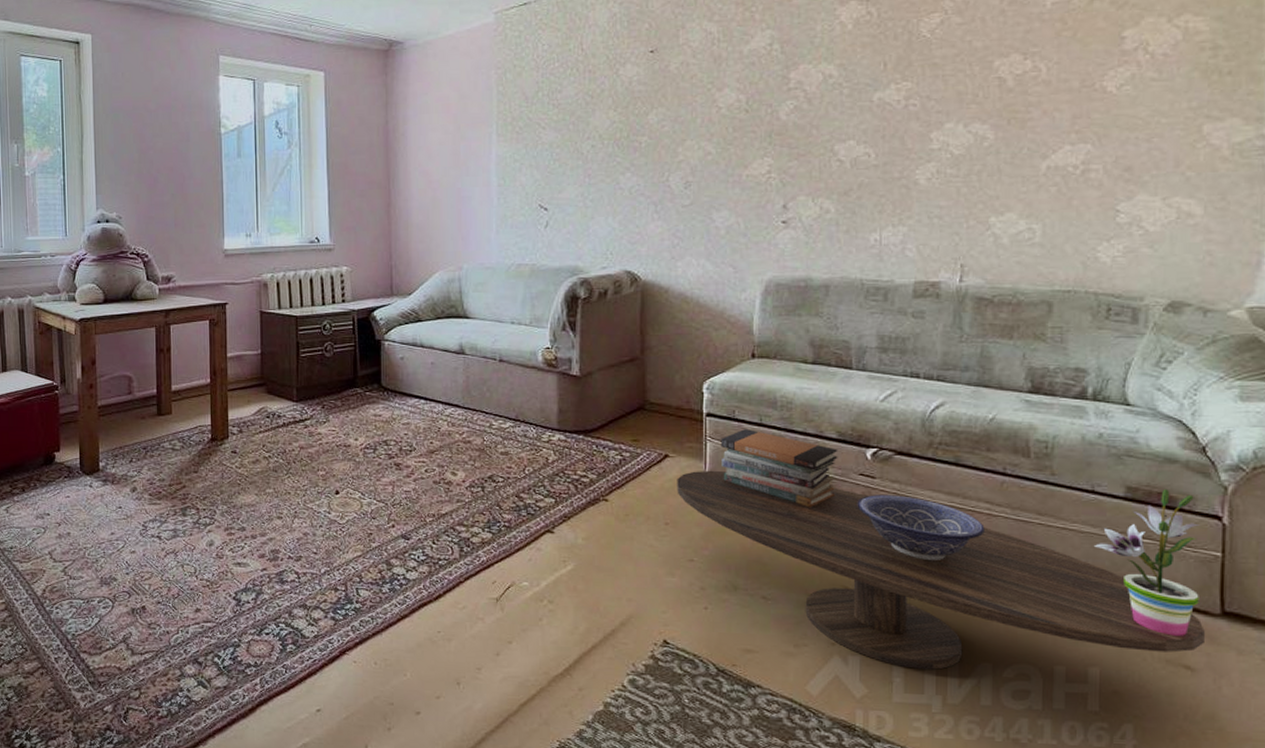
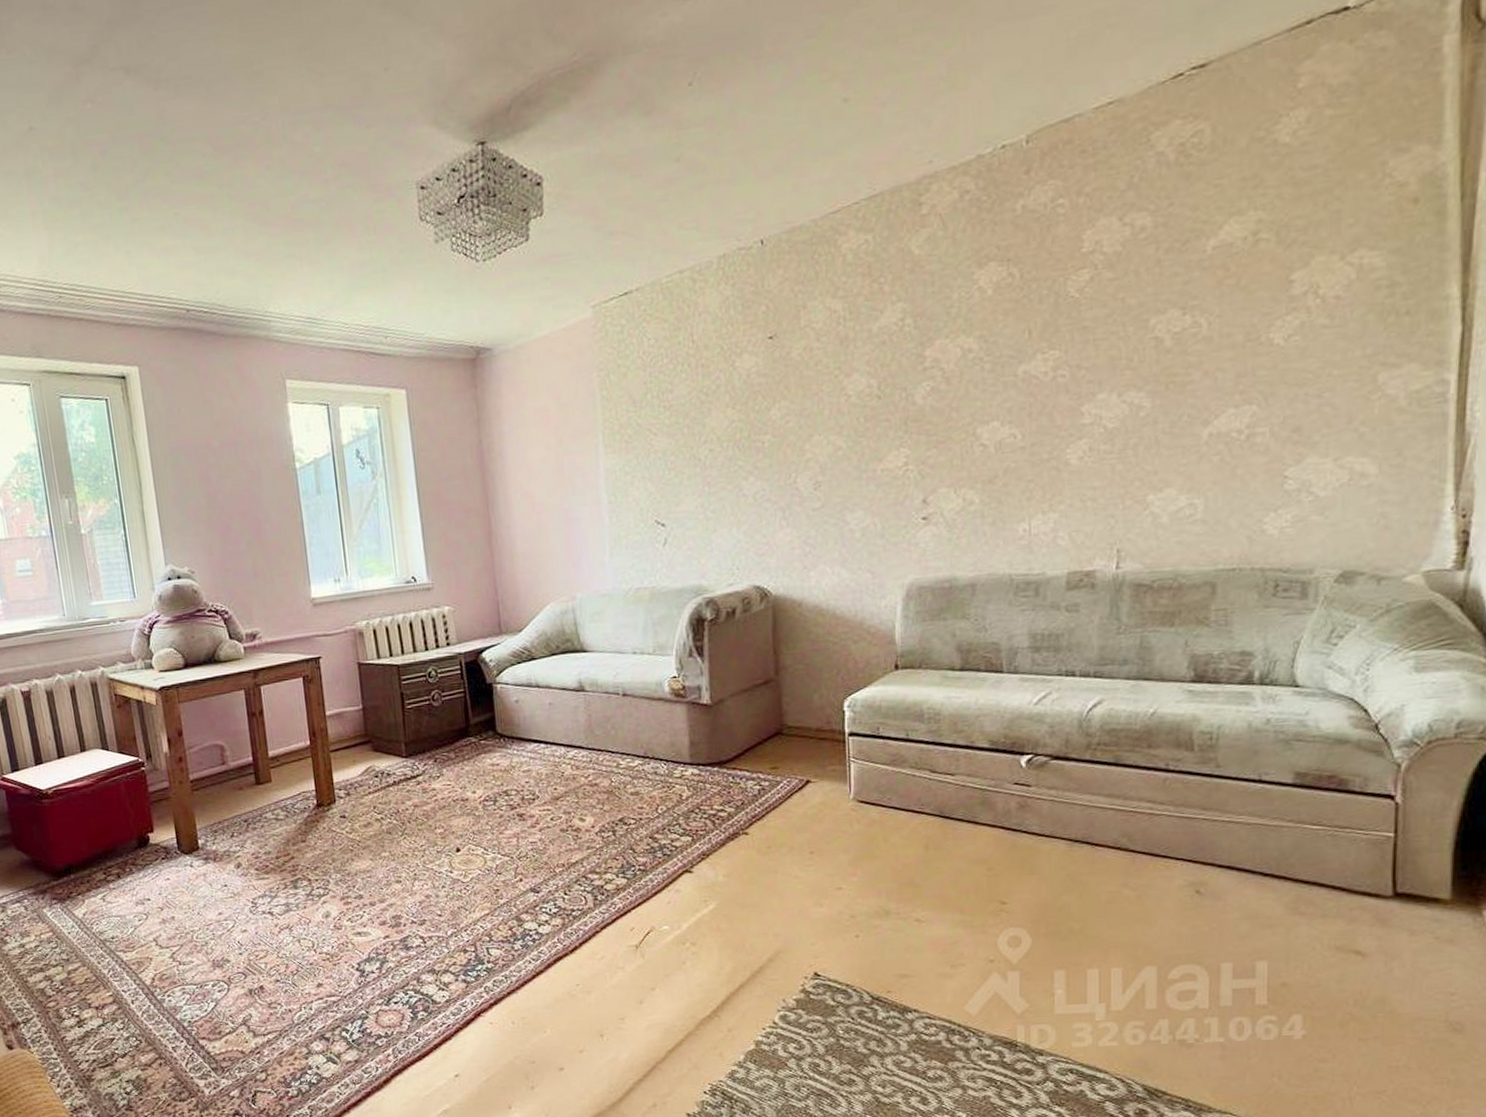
coffee table: present [677,470,1205,670] -> none [820,792,1376,979]
book stack: present [720,429,838,508] -> none [865,746,991,824]
decorative bowl: present [857,495,985,561] -> none [1012,802,1147,868]
potted plant: present [1093,488,1200,636] -> none [1261,771,1372,922]

